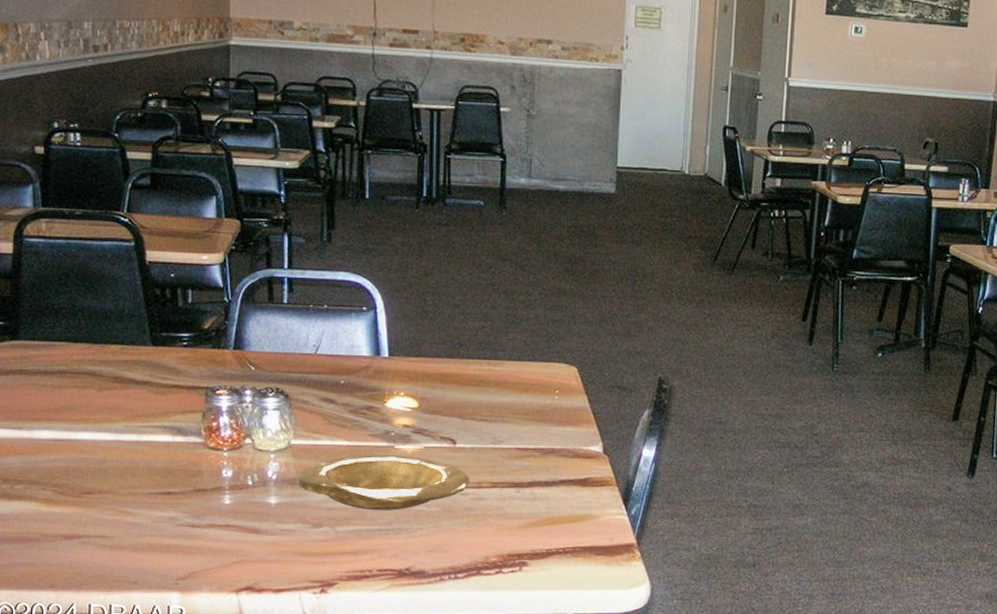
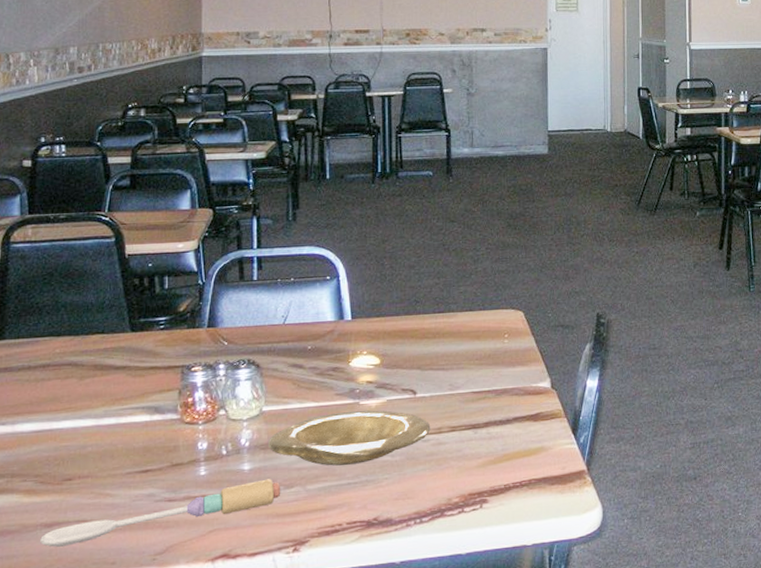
spoon: none [60,515,309,560] -> present [40,479,281,547]

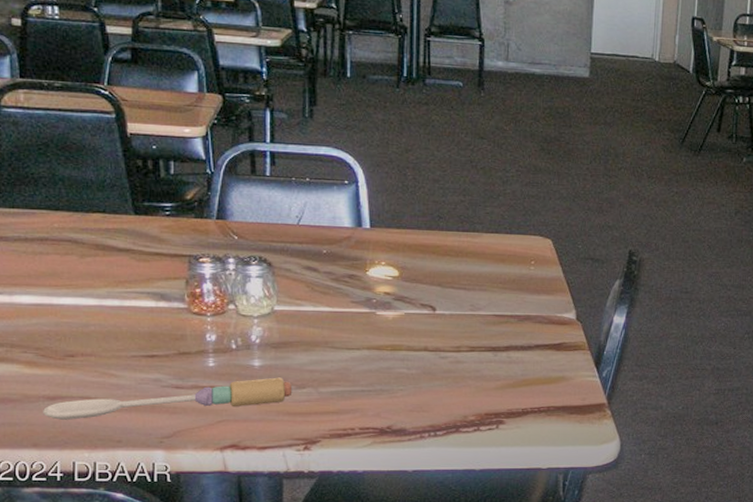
plate: present [267,410,431,466] -> none [279,320,449,373]

